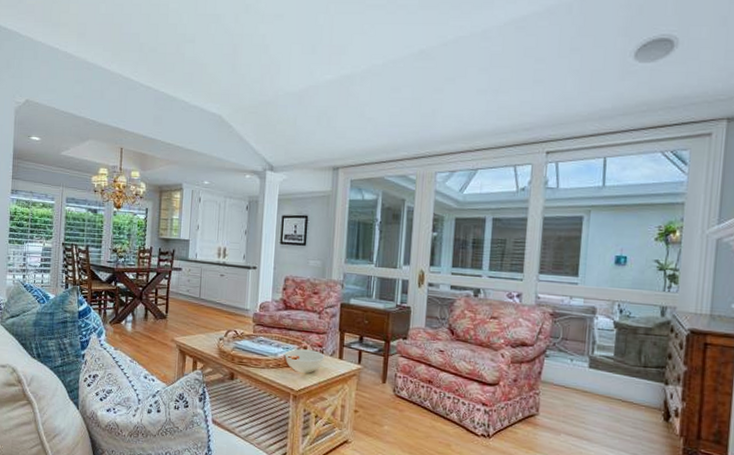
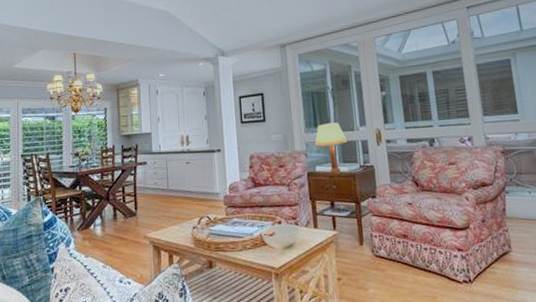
table lamp: none [353,255,388,309] -> present [314,122,348,174]

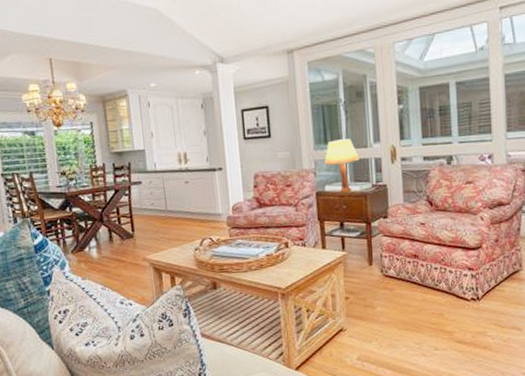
bowl: present [260,223,300,249] -> none [266,244,307,270]

